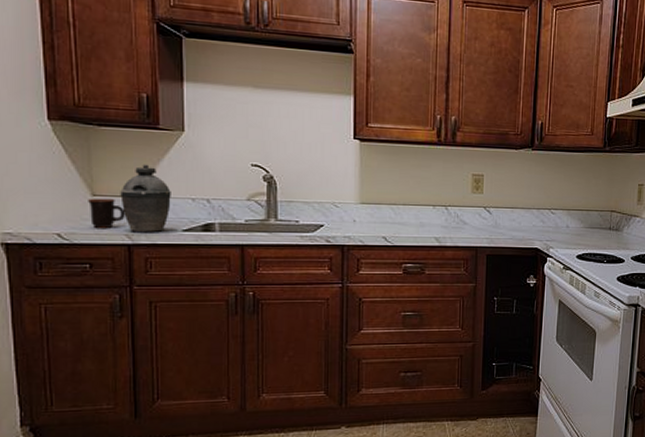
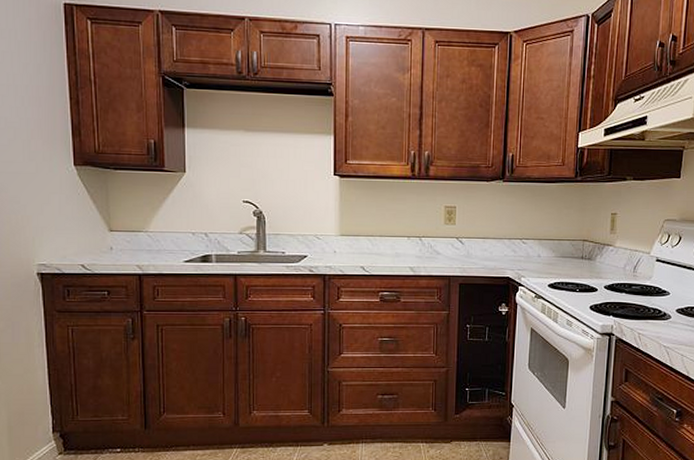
mug: present [88,198,125,229] -> none [106,233,137,261]
kettle: present [120,164,171,233] -> none [132,202,175,264]

